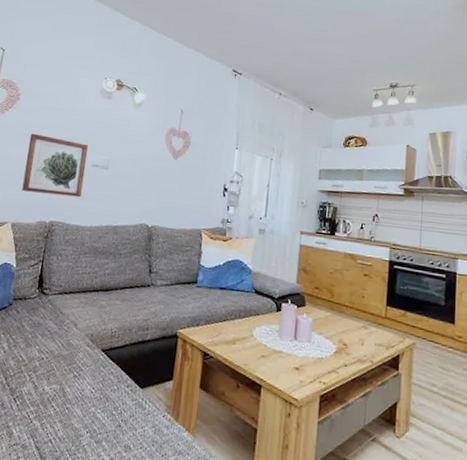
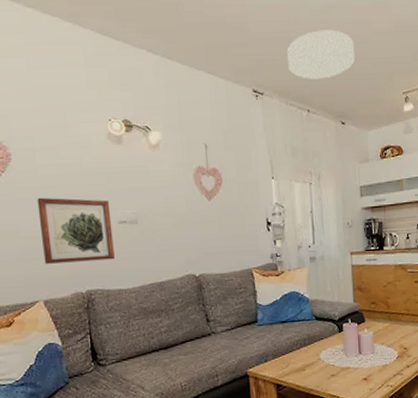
ceiling light: none [268,27,332,68] -> present [287,30,355,79]

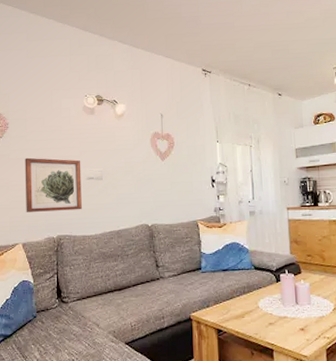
ceiling light: present [287,30,355,79] -> none [232,19,290,59]

